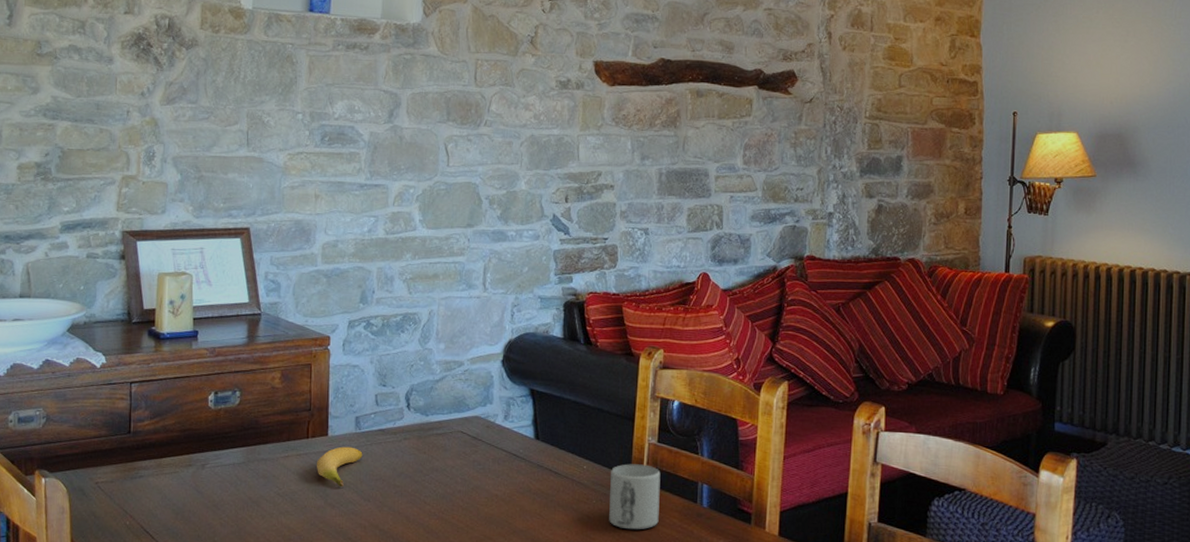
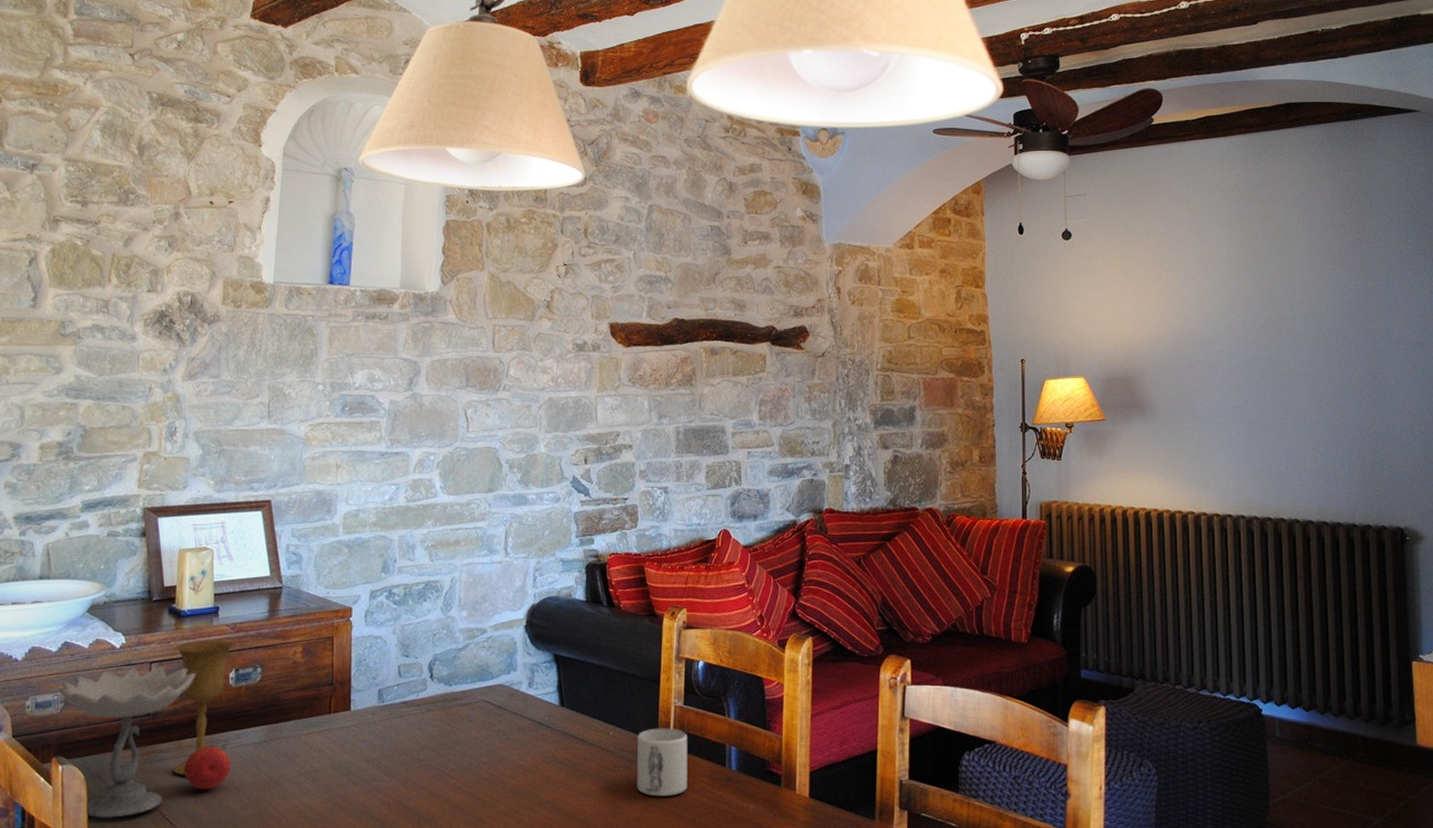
goblet: none [40,362,214,530] -> present [58,640,235,818]
banana: present [316,446,363,487] -> none [338,721,386,764]

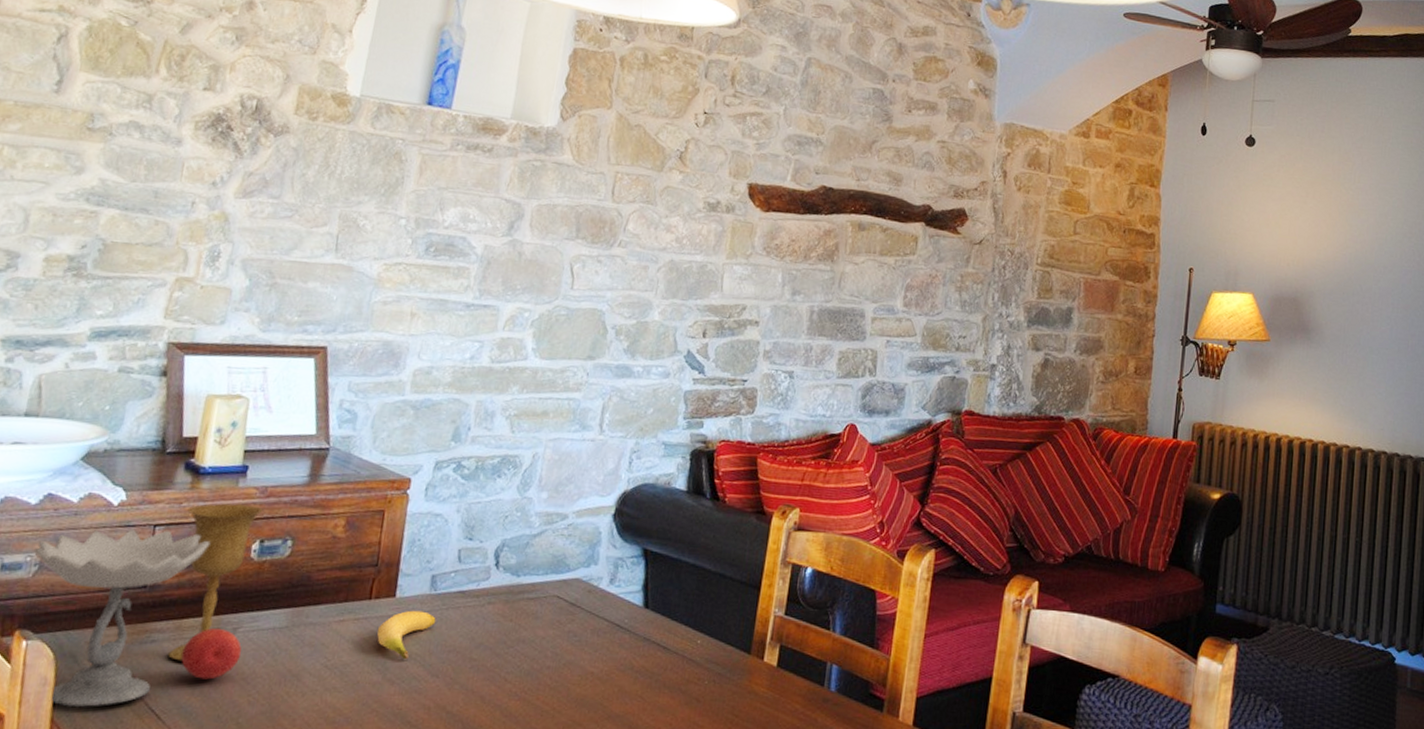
banana: none [338,721,386,764] -> present [377,610,436,660]
mug: present [637,728,688,797] -> none [721,639,786,717]

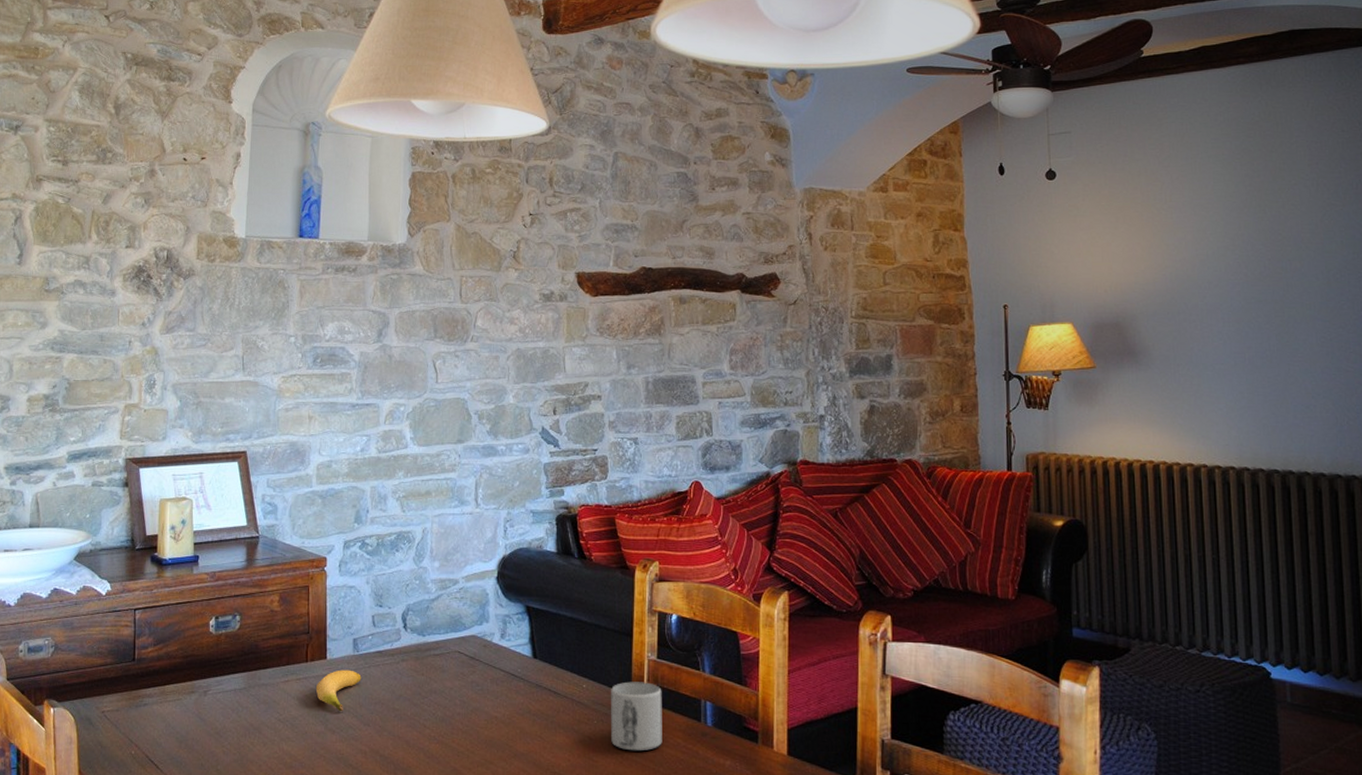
goblet: present [33,503,263,707] -> none [49,588,214,760]
mug: none [721,639,786,717] -> present [611,681,662,752]

